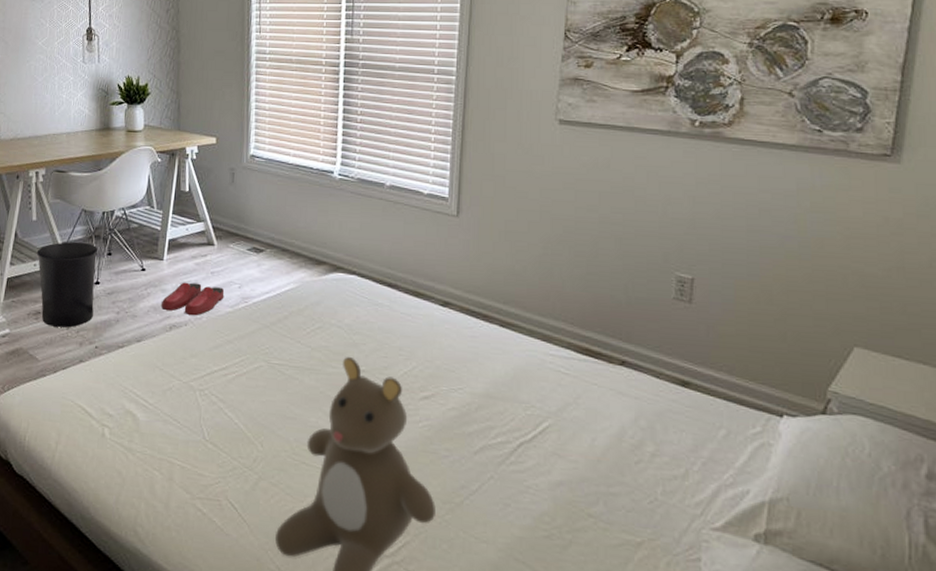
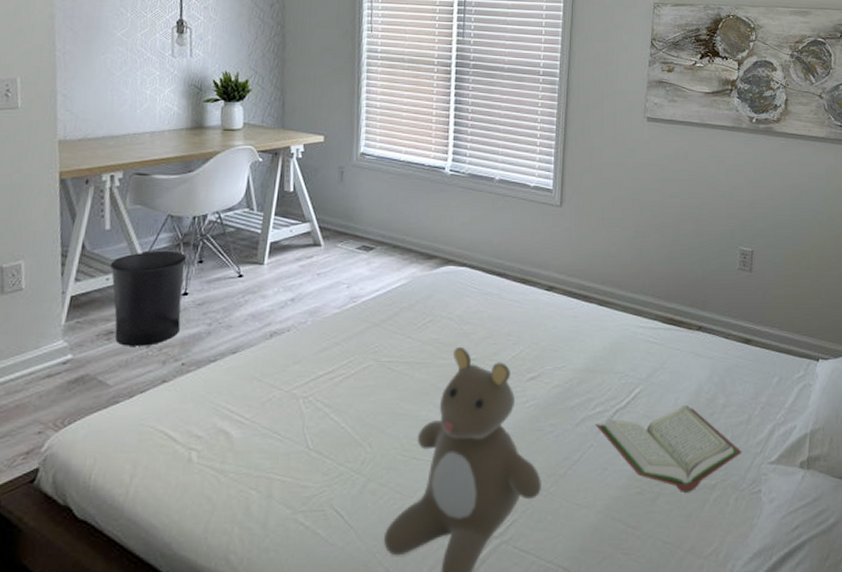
slippers: present [161,282,225,315] -> none [261,286,332,319]
book: none [496,447,676,546] -> present [595,404,742,492]

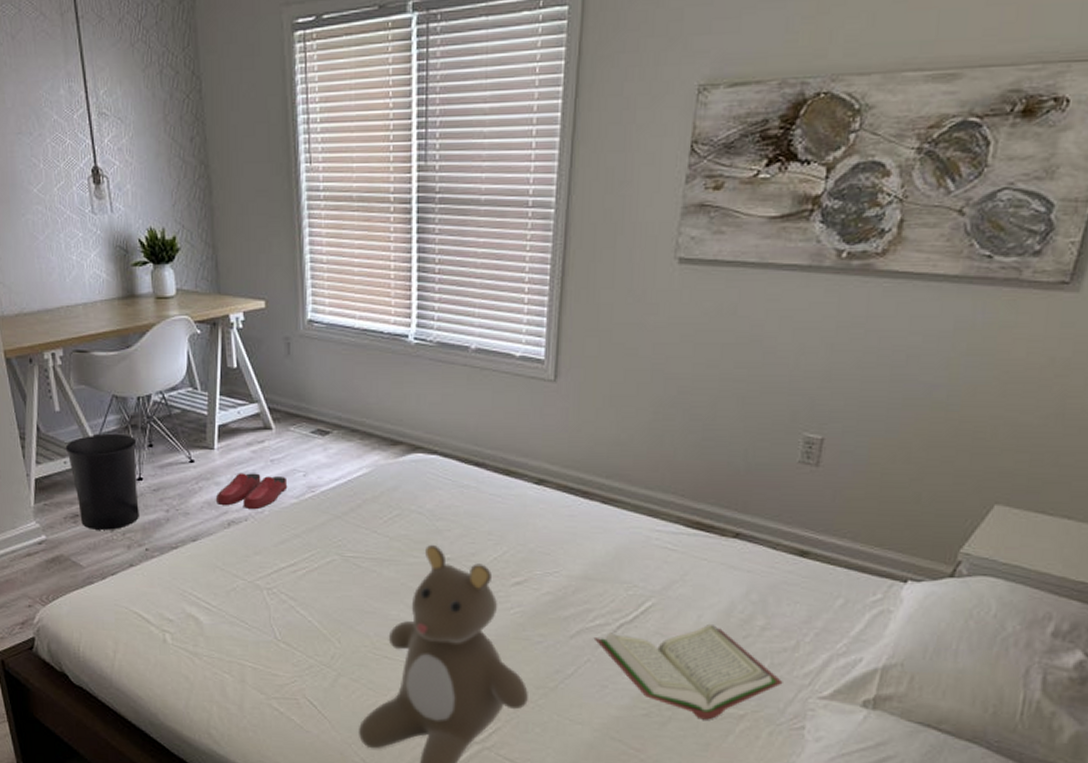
slippers: none [261,286,332,319] -> present [216,473,288,509]

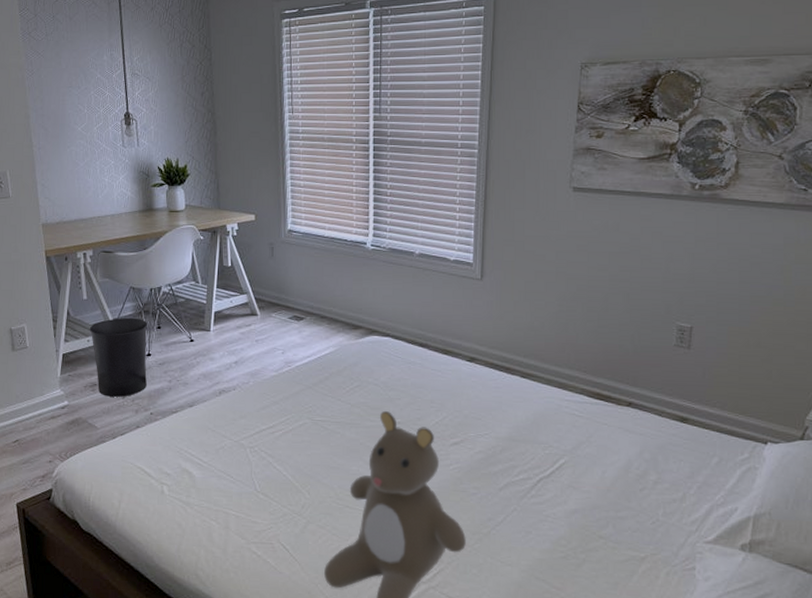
slippers: present [216,473,288,509] -> none [211,350,269,380]
book: present [593,623,783,720] -> none [518,478,675,562]

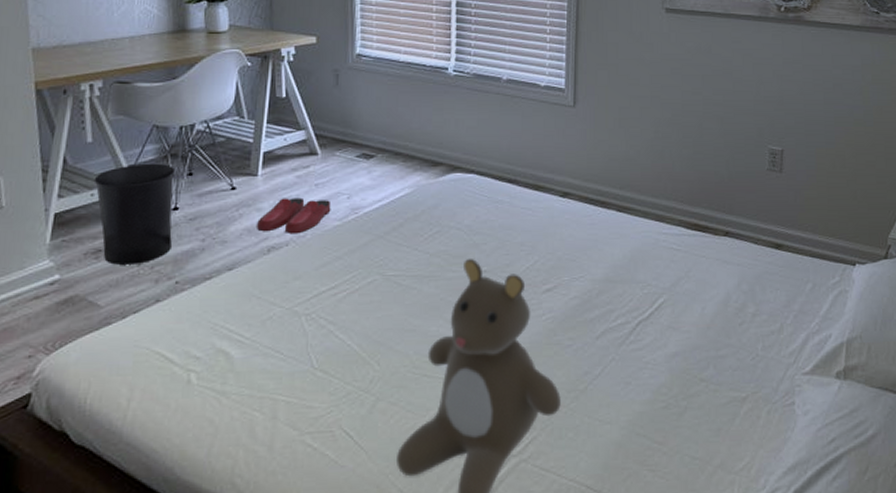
slippers: none [211,350,269,380] -> present [257,197,331,233]

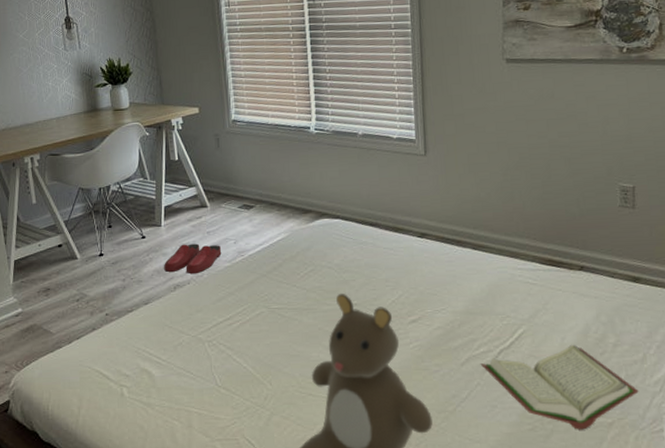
waste bin: present [94,163,176,265] -> none [40,218,100,300]
book: none [616,314,774,406] -> present [480,344,639,430]

